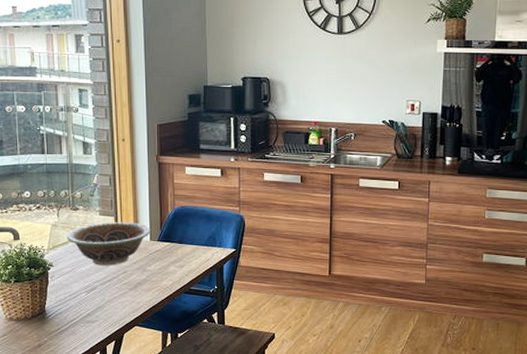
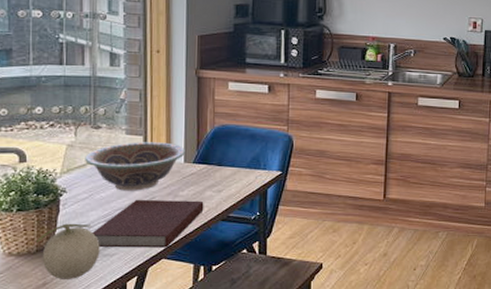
fruit: none [31,293,83,342] -> present [36,223,100,279]
notebook: none [76,274,169,316] -> present [92,200,204,248]

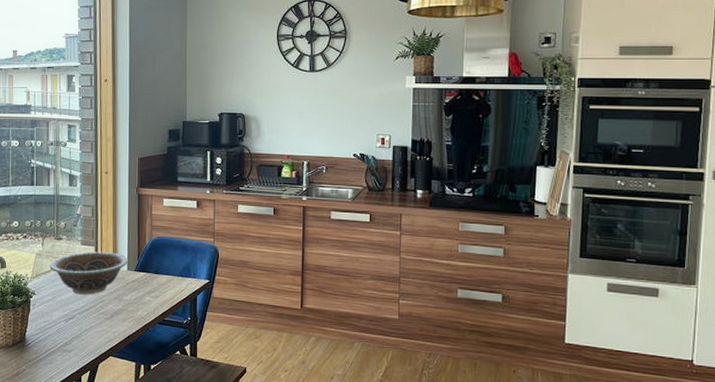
fruit: present [36,223,100,279] -> none [12,321,61,371]
notebook: present [92,200,204,248] -> none [54,303,144,347]

